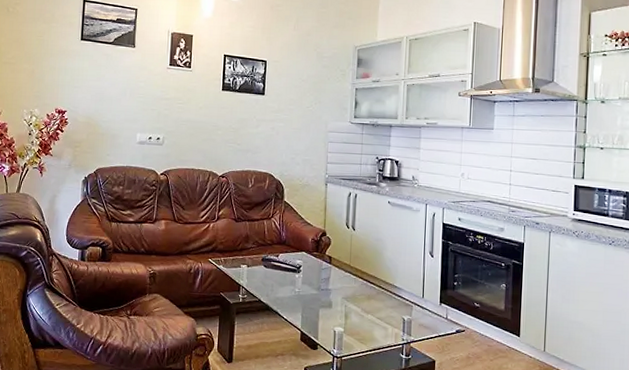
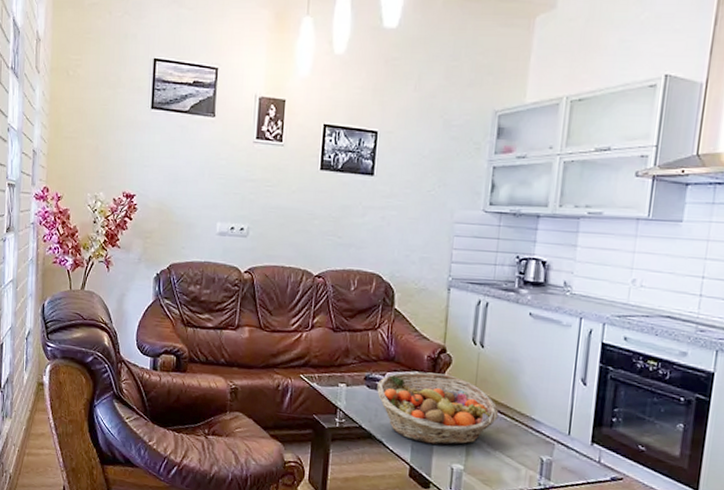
fruit basket: none [272,252,369,312] -> present [377,371,499,445]

